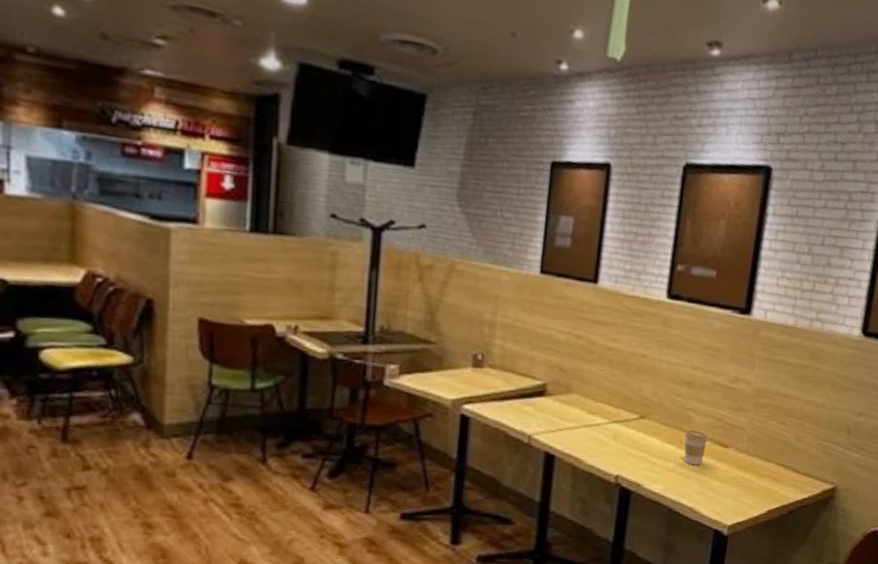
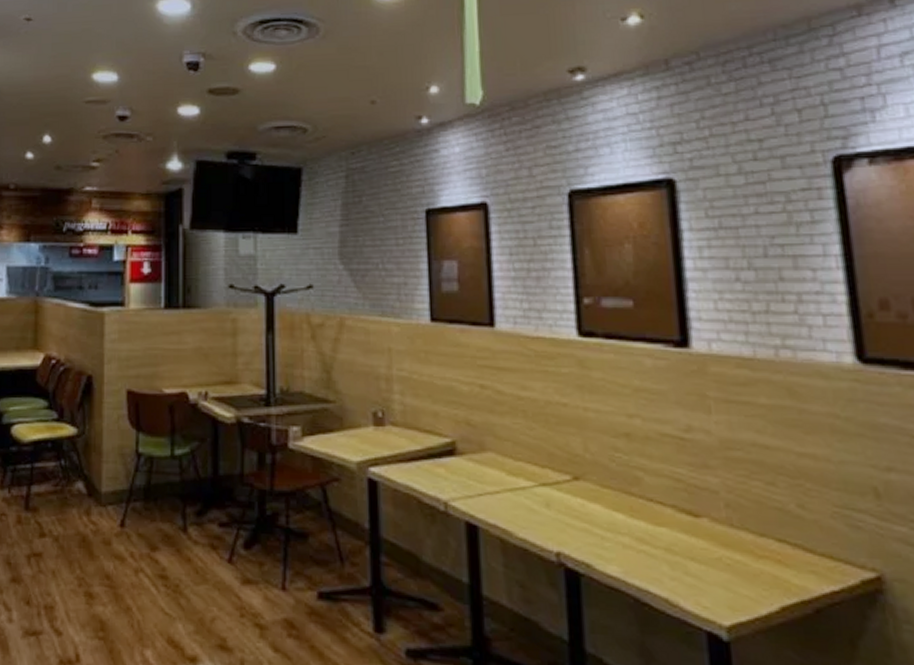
coffee cup: present [684,430,709,466] -> none [637,494,670,541]

